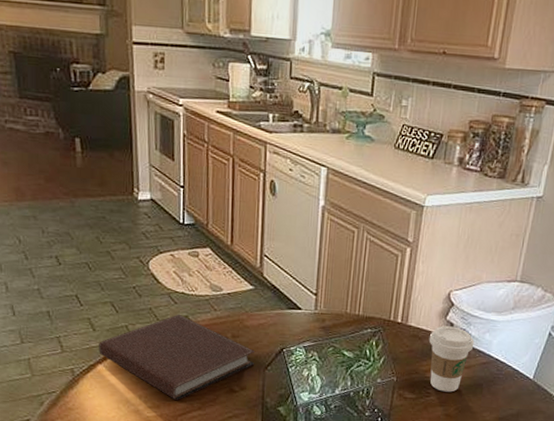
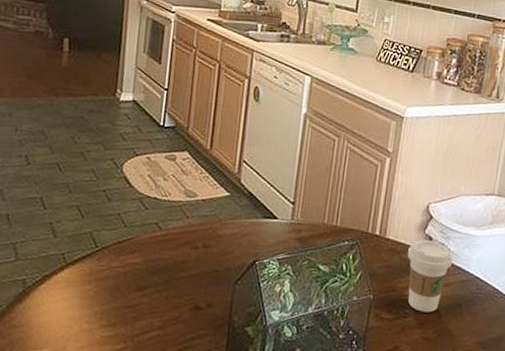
notebook: present [99,314,255,400] -> none [56,220,225,318]

